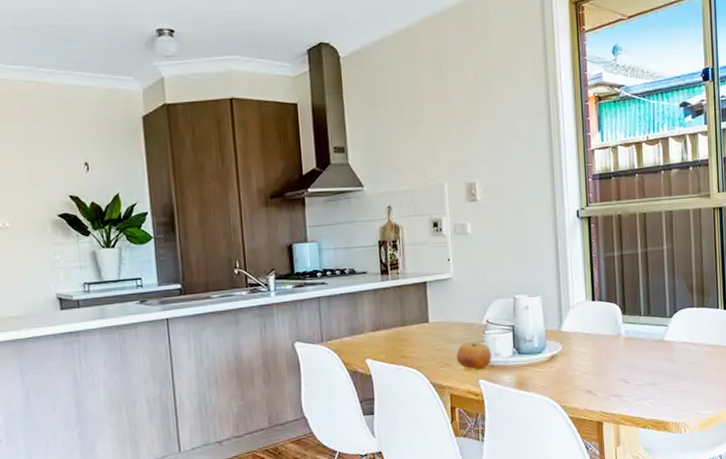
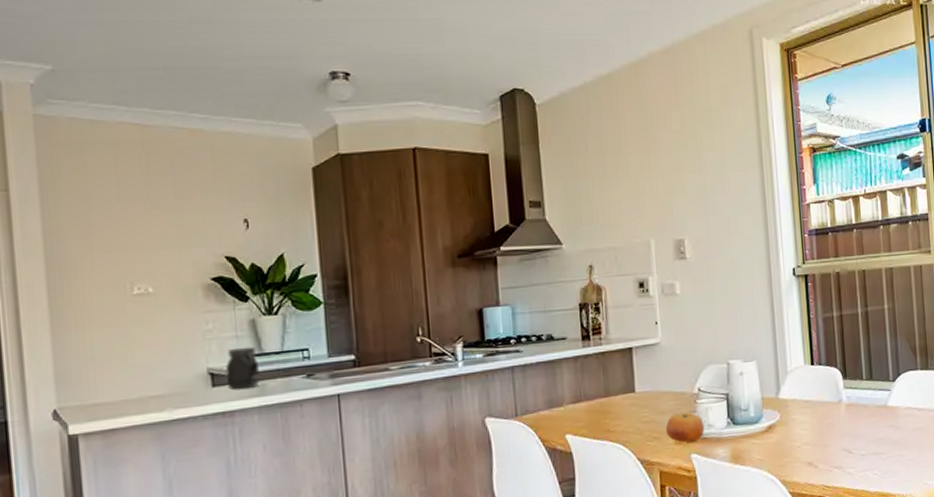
jar: none [71,275,100,314] -> present [225,346,260,391]

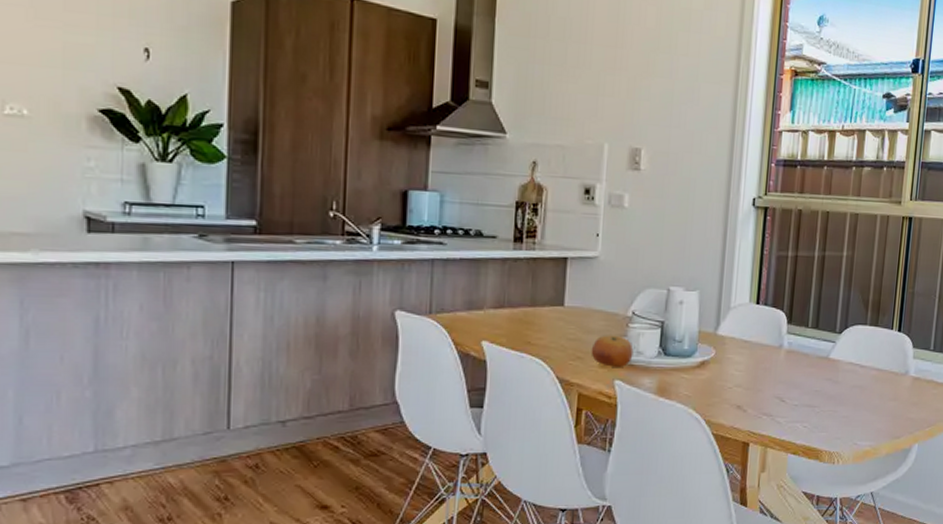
jar: present [225,346,260,391] -> none [104,192,144,241]

